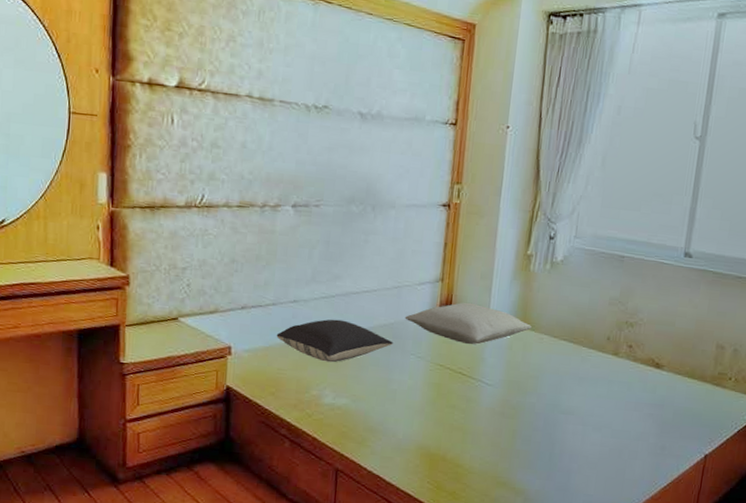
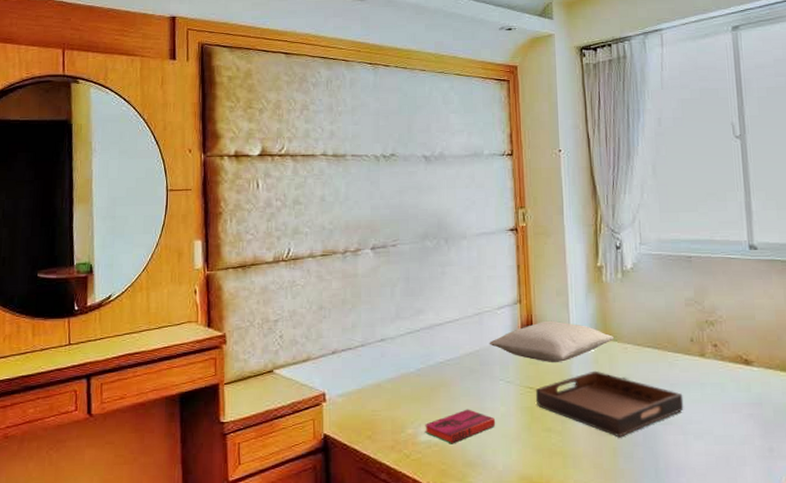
pillow: present [276,319,393,363] -> none [367,353,481,398]
hardback book: none [329,378,402,410] -> present [425,409,496,444]
serving tray: none [444,356,590,422] -> present [536,370,684,438]

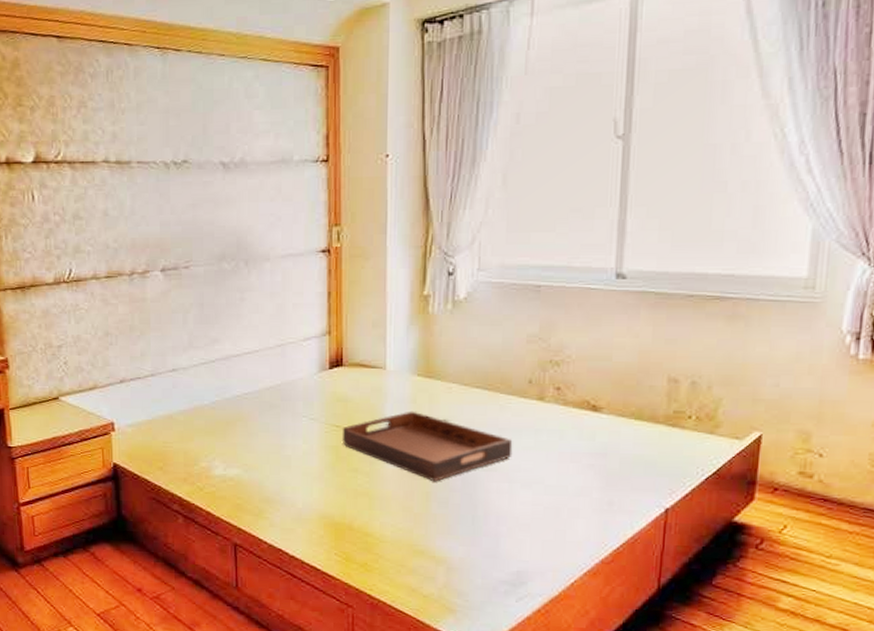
hardback book: present [425,409,496,444] -> none [219,445,297,480]
pillow: present [489,320,614,363] -> none [292,355,436,401]

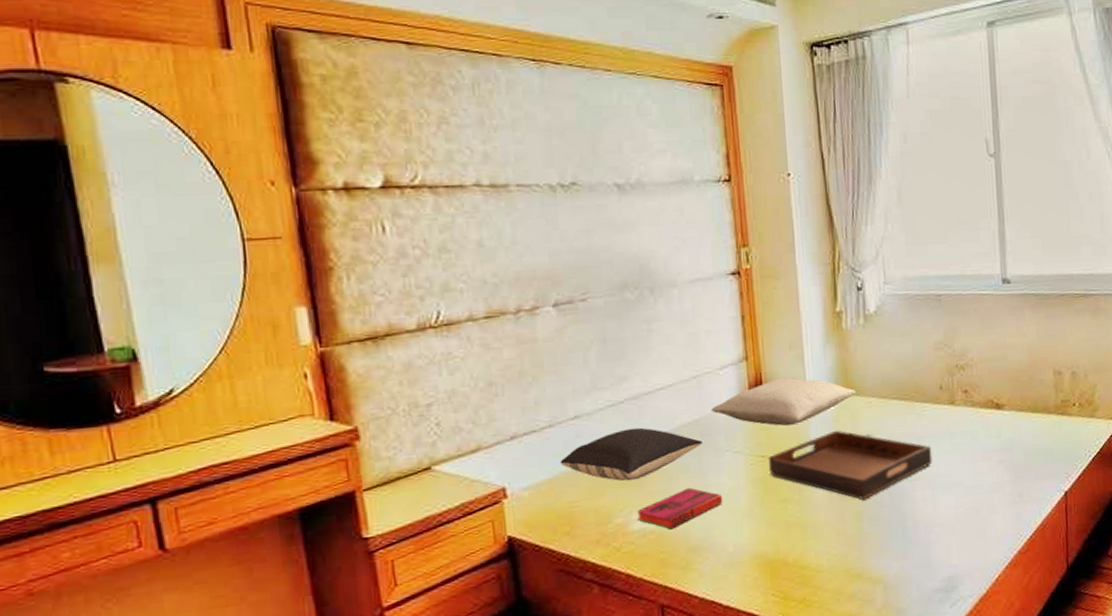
pillow: none [158,385,282,432] -> present [560,427,703,482]
hardback book: none [219,445,297,480] -> present [637,487,723,530]
pillow: none [292,355,436,401] -> present [711,377,856,426]

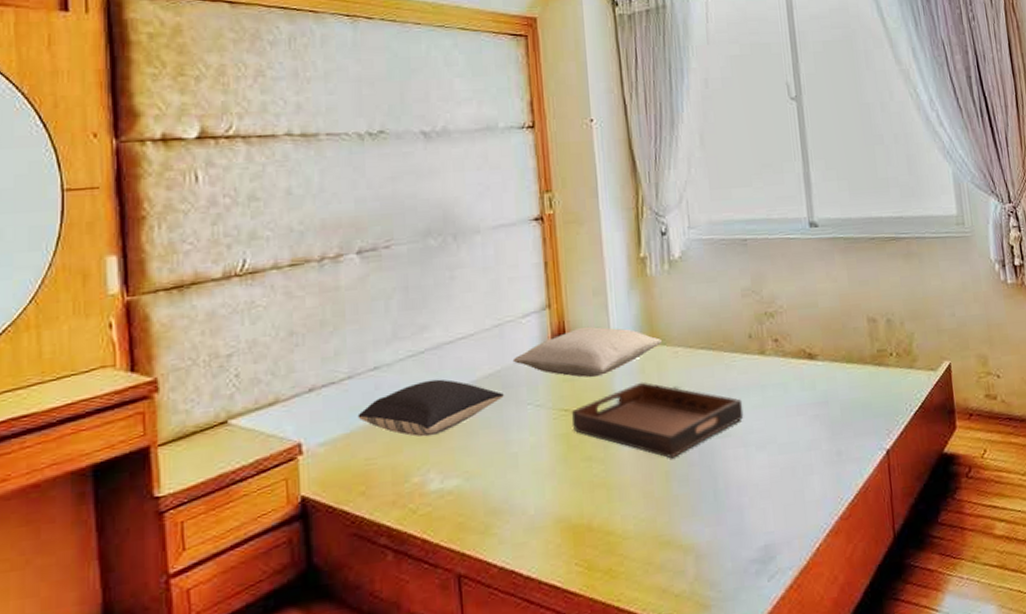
hardback book: present [637,487,723,530] -> none [435,444,525,490]

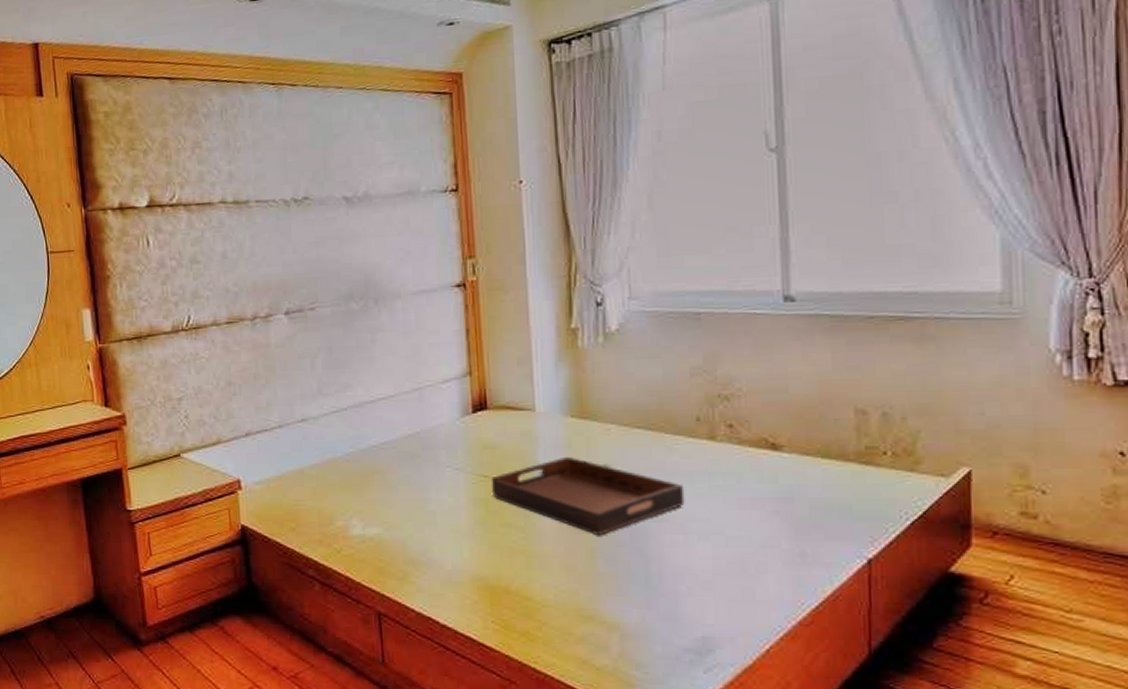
pillow: present [357,379,504,437] -> none [287,435,423,486]
pillow: present [512,326,662,378] -> none [432,396,592,448]

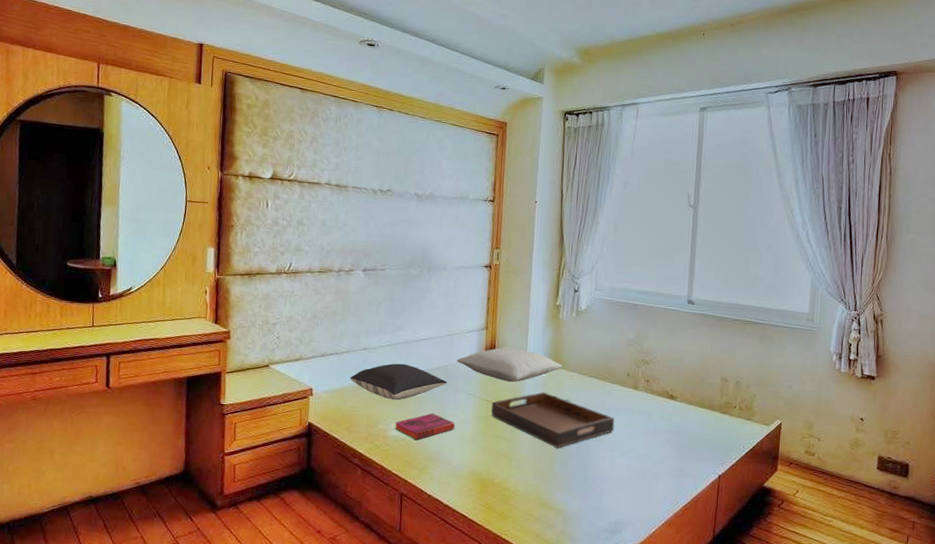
pillow: none [287,435,423,486] -> present [350,363,447,401]
hardback book: none [357,499,443,539] -> present [394,413,455,441]
pillow: none [432,396,592,448] -> present [456,346,563,383]

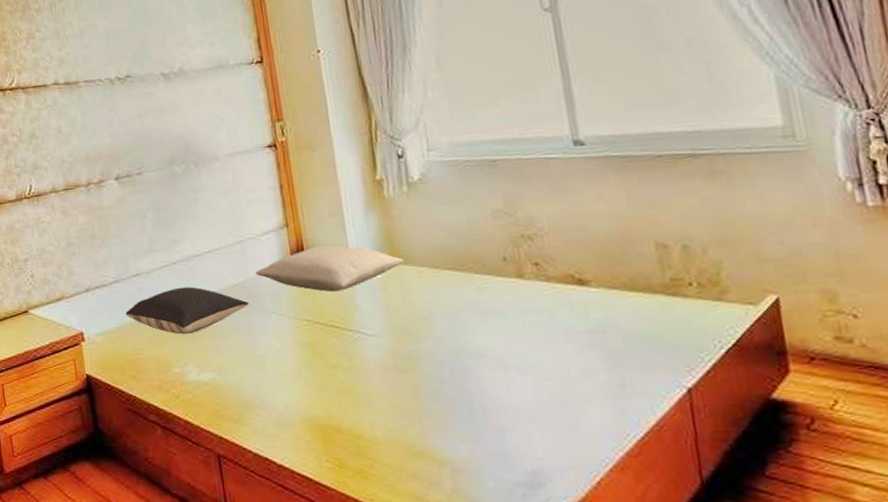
hardback book: present [394,413,455,441] -> none [192,345,272,384]
serving tray: present [491,392,615,449] -> none [315,298,501,374]

